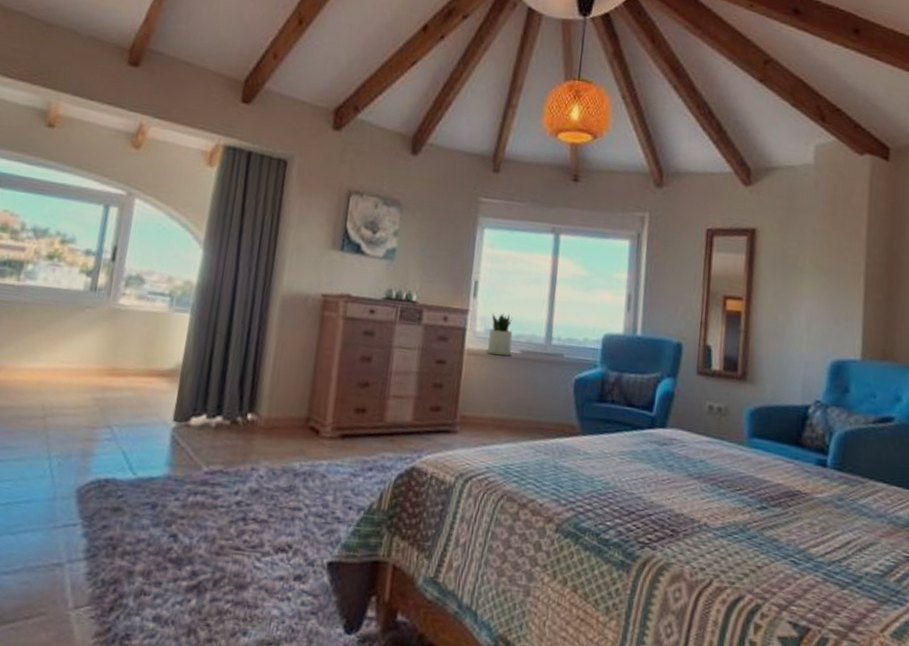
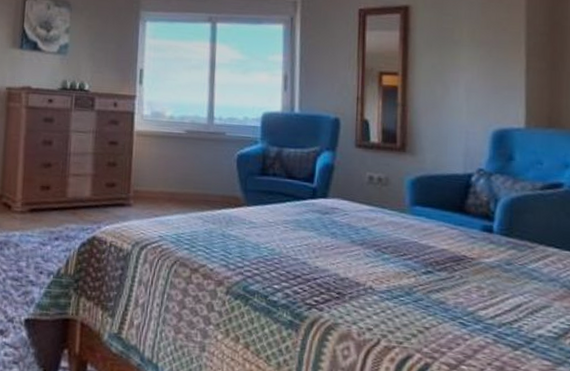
planter: present [485,313,513,357] -> none [153,97,178,136]

